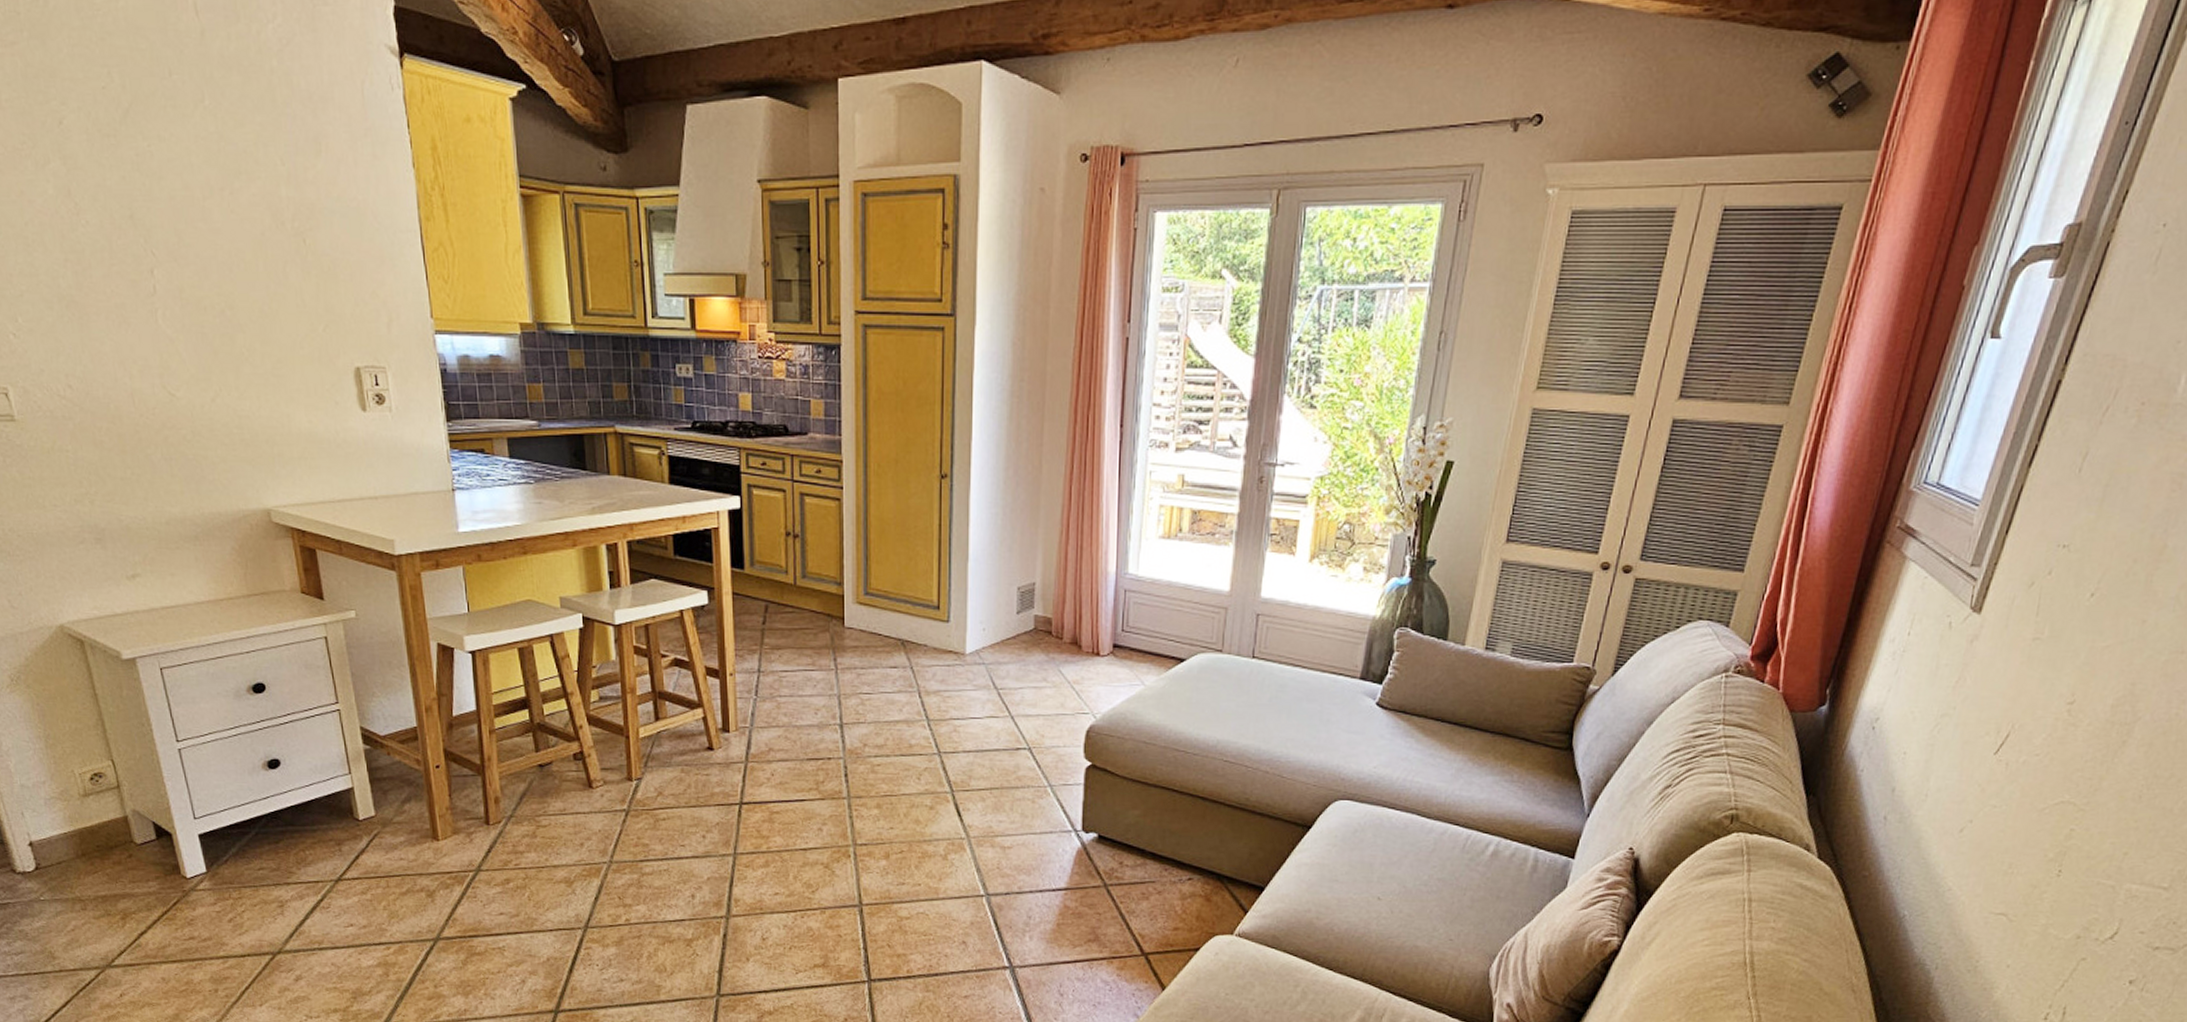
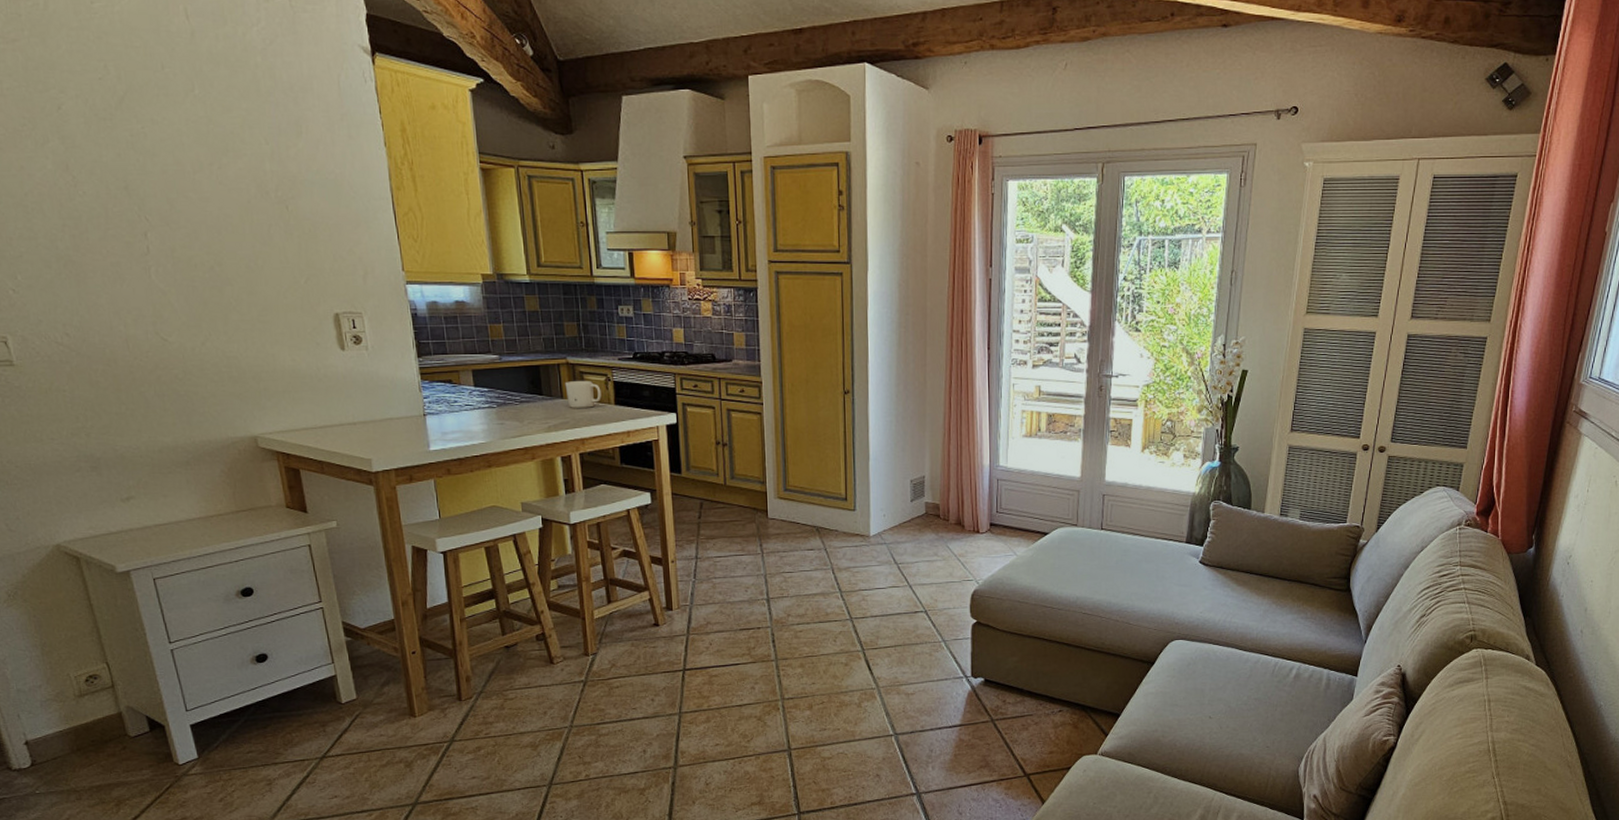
mug: none [612,454,654,487] -> present [565,381,602,408]

